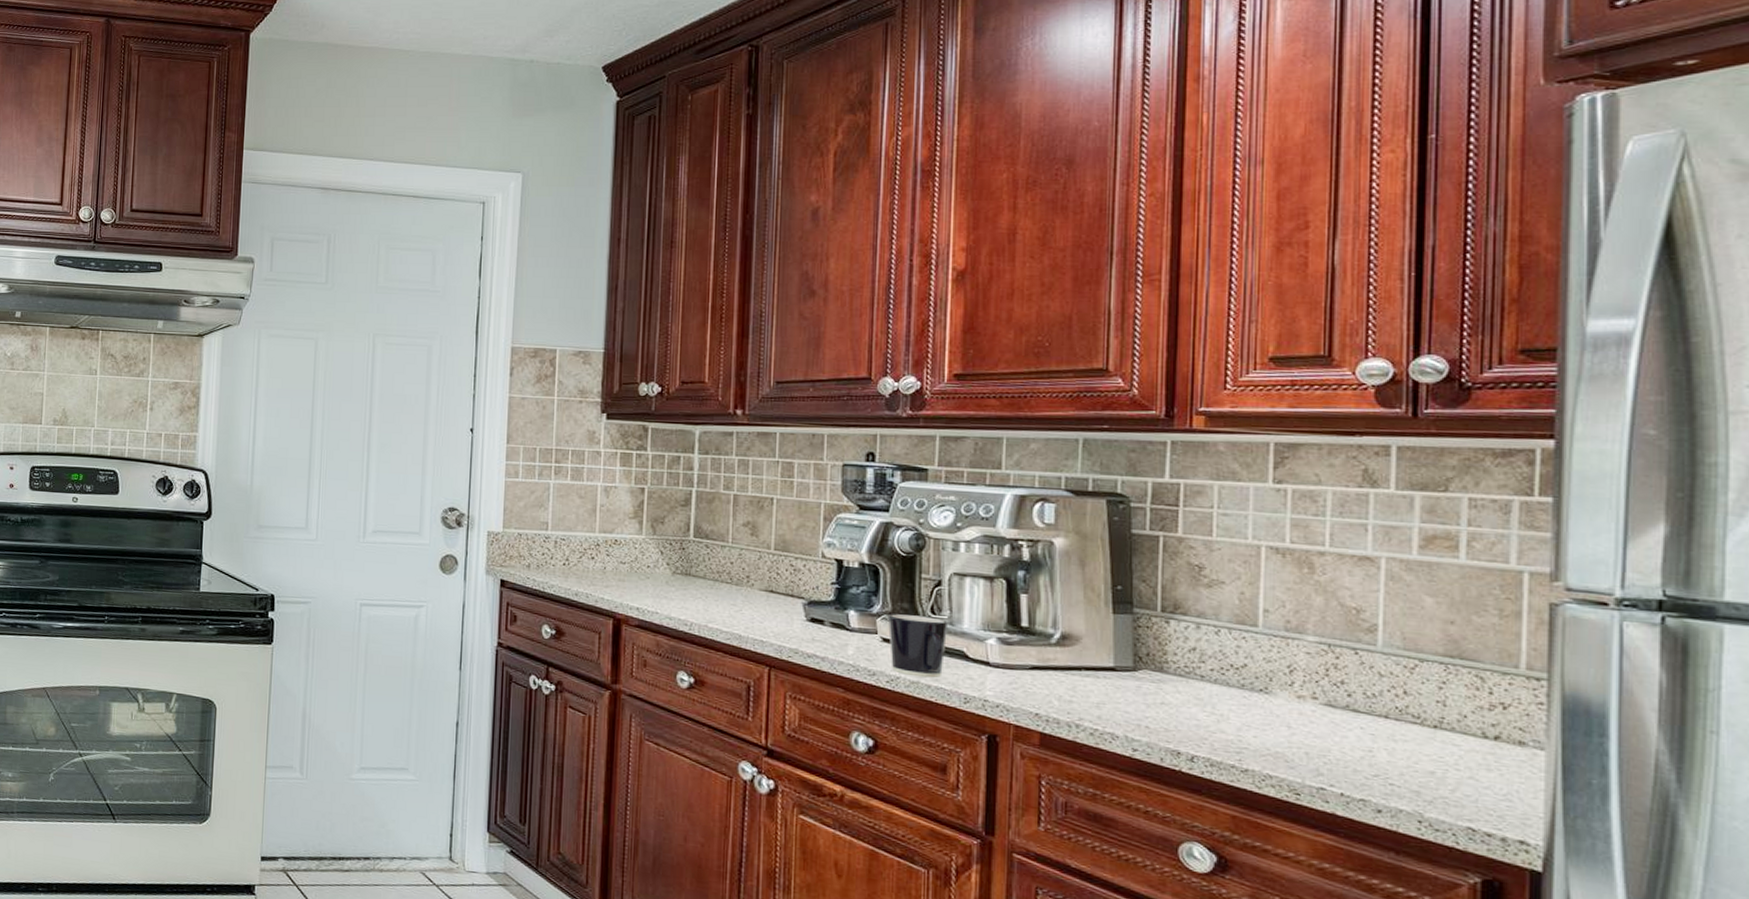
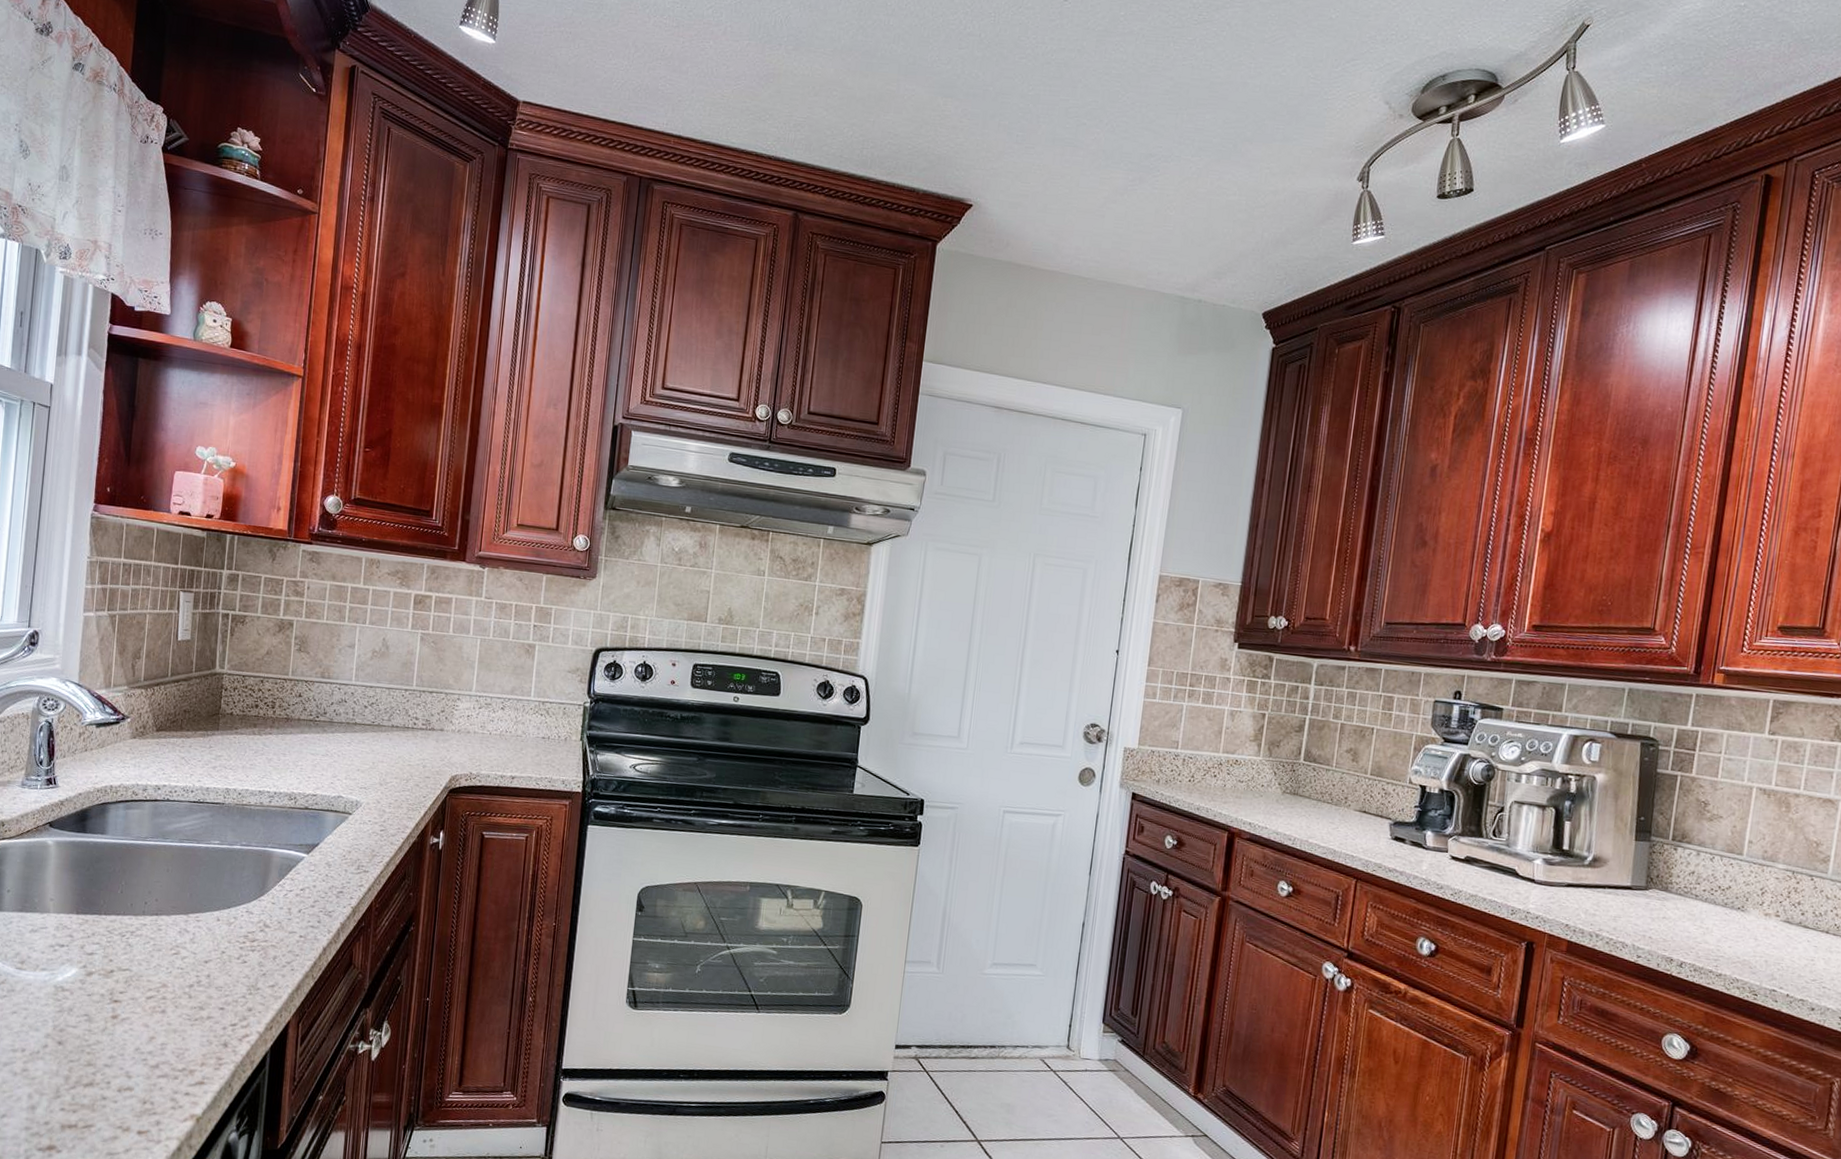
mug: present [887,614,947,679] -> none [1456,835,1505,893]

